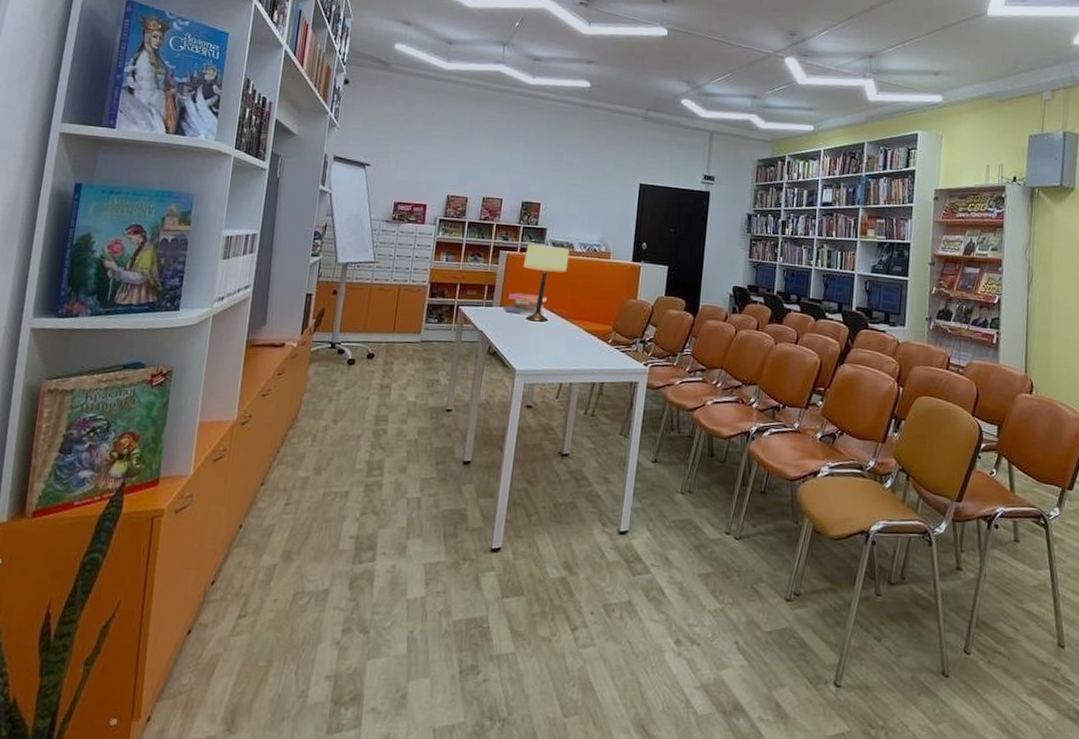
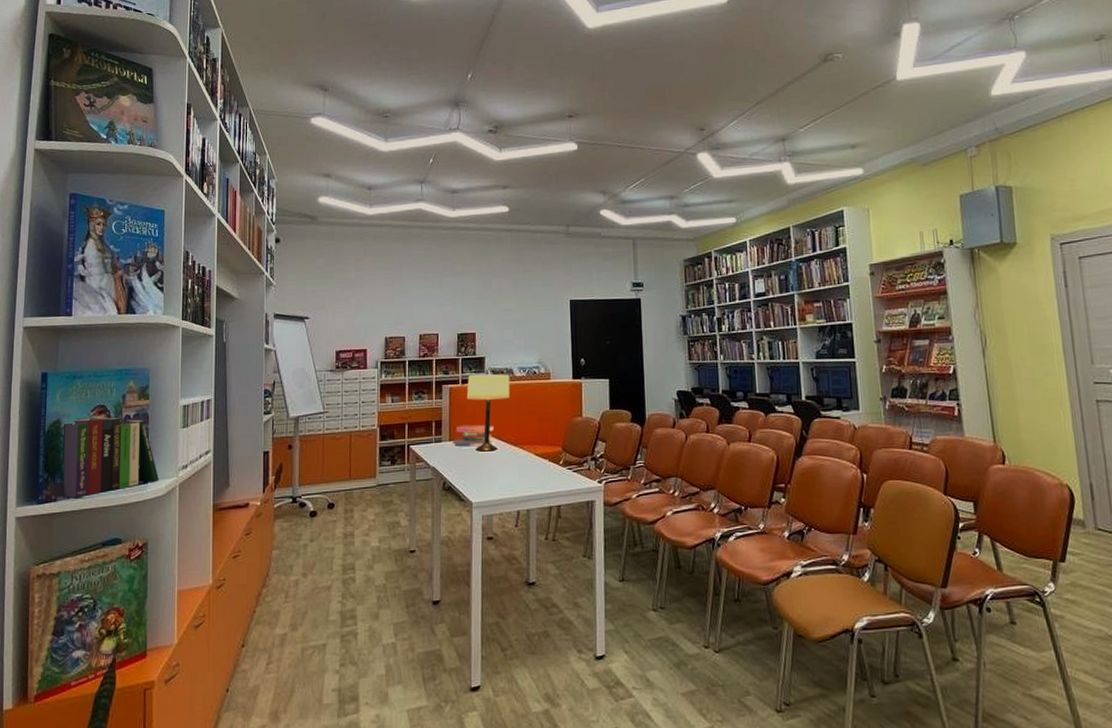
books: none [71,235,192,317] -> present [50,417,159,499]

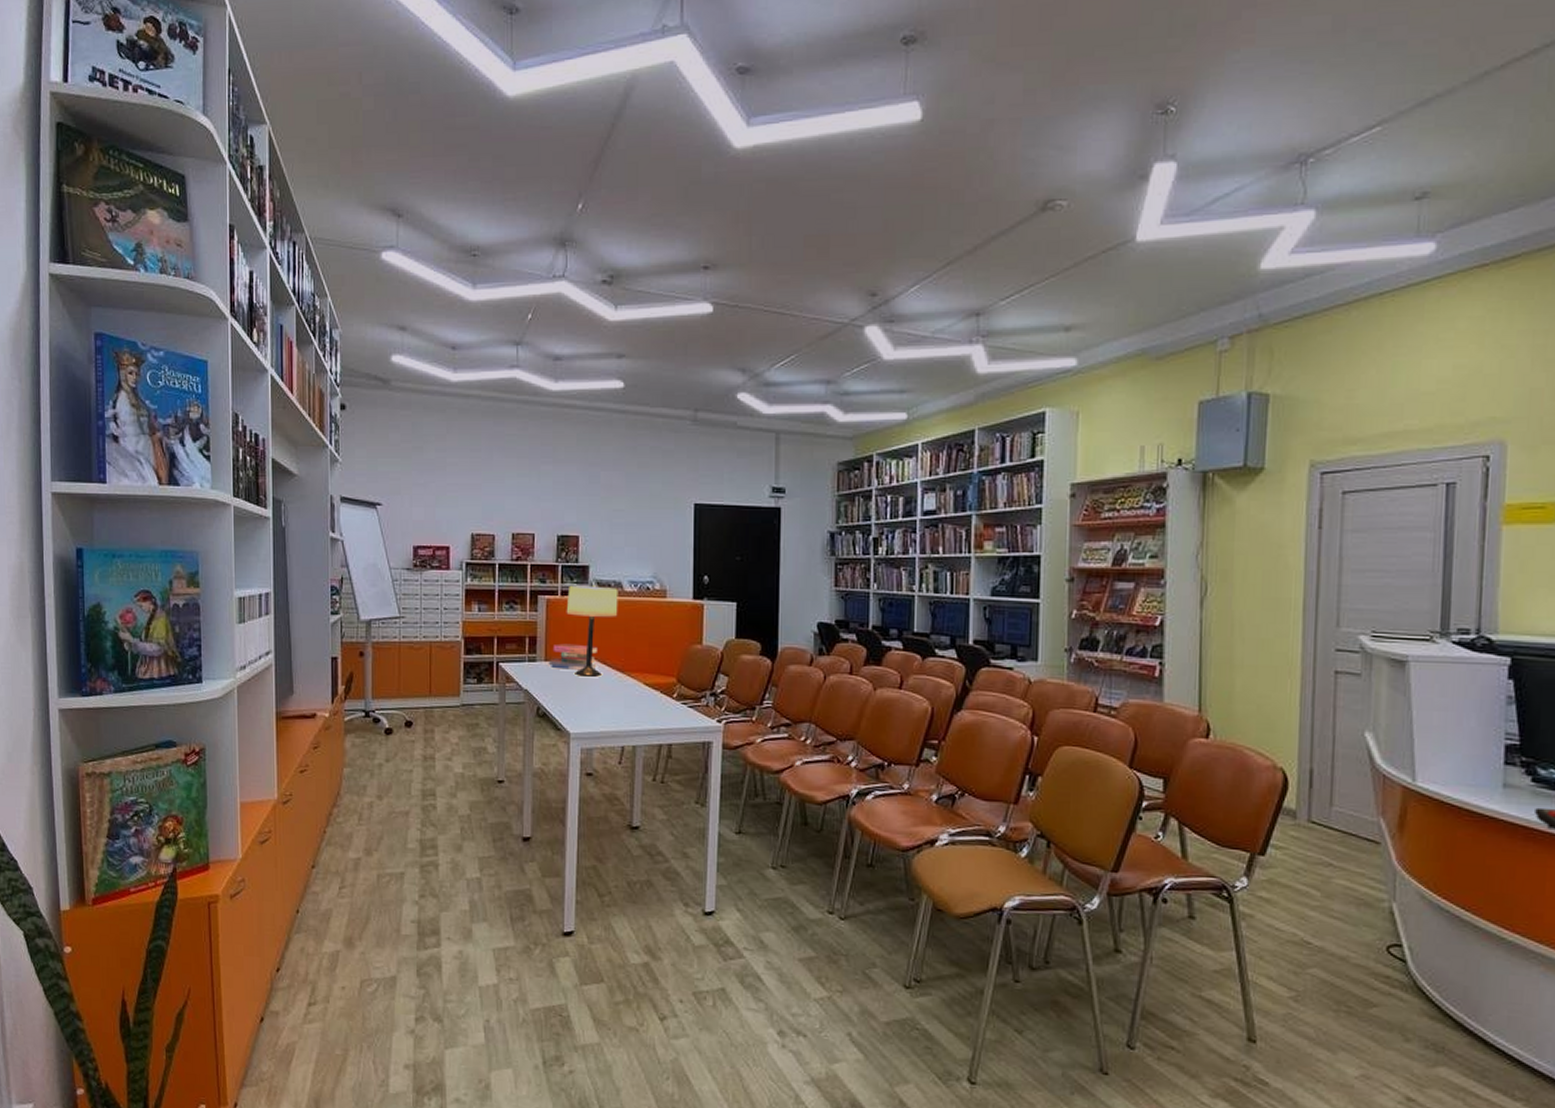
books: present [50,417,159,499] -> none [94,604,214,694]

